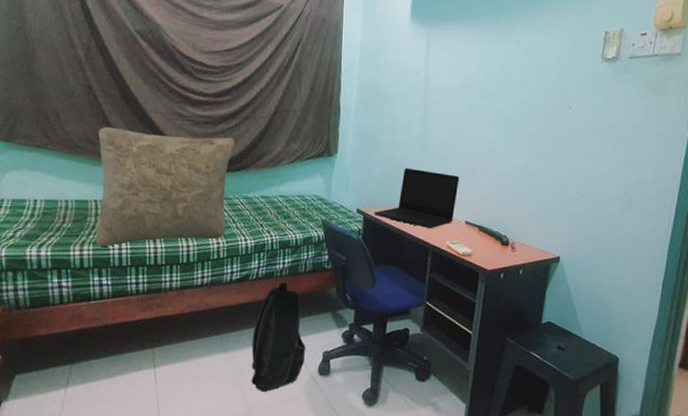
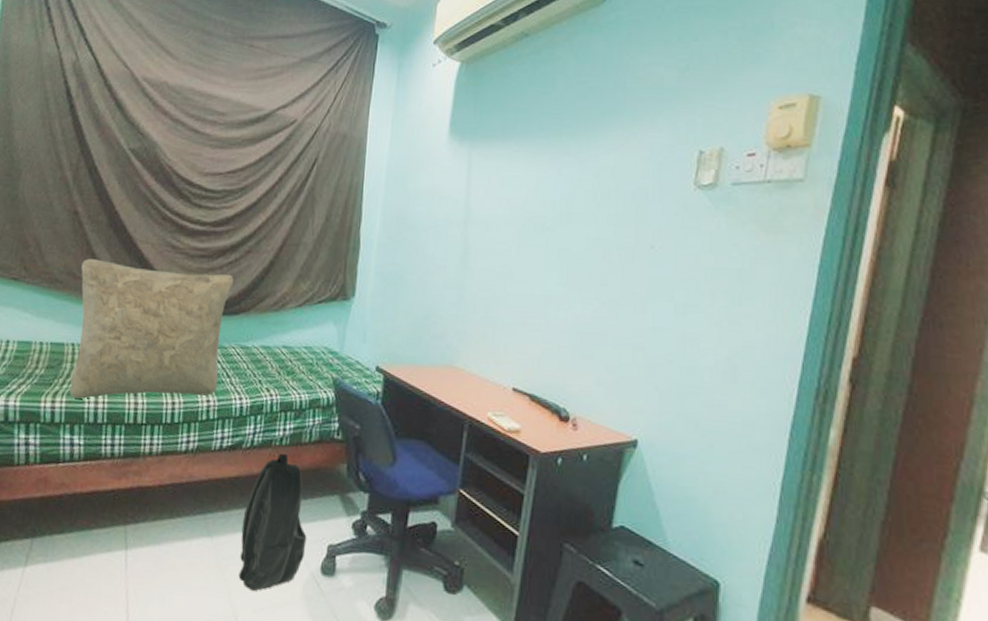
laptop: present [373,168,459,229] -> none [396,317,506,396]

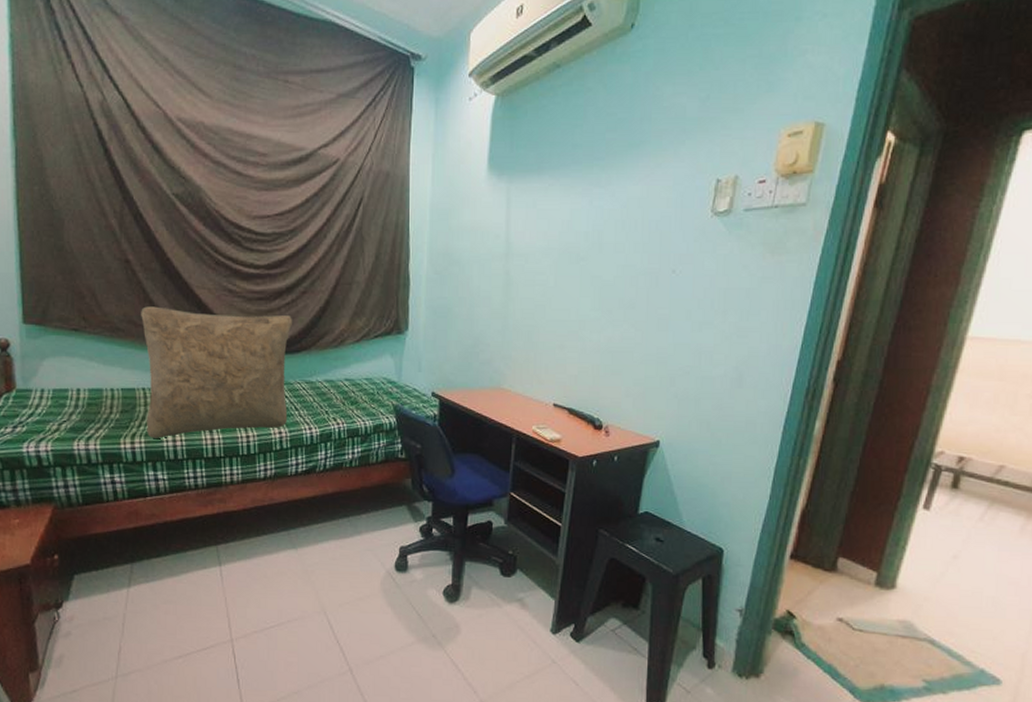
backpack: present [238,453,307,592] -> none [322,473,381,590]

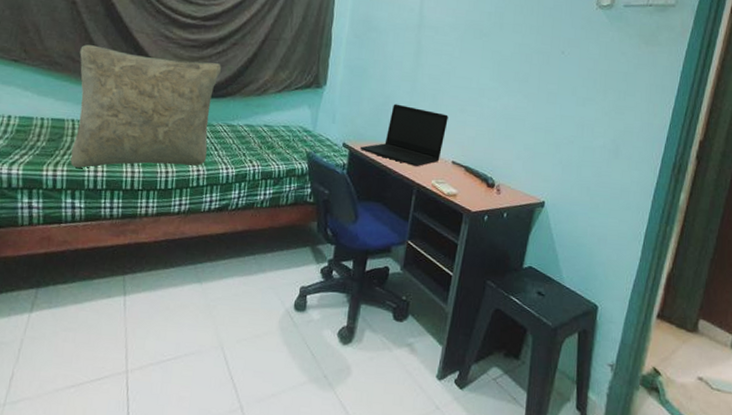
laptop: none [450,345,546,413] -> present [359,104,448,167]

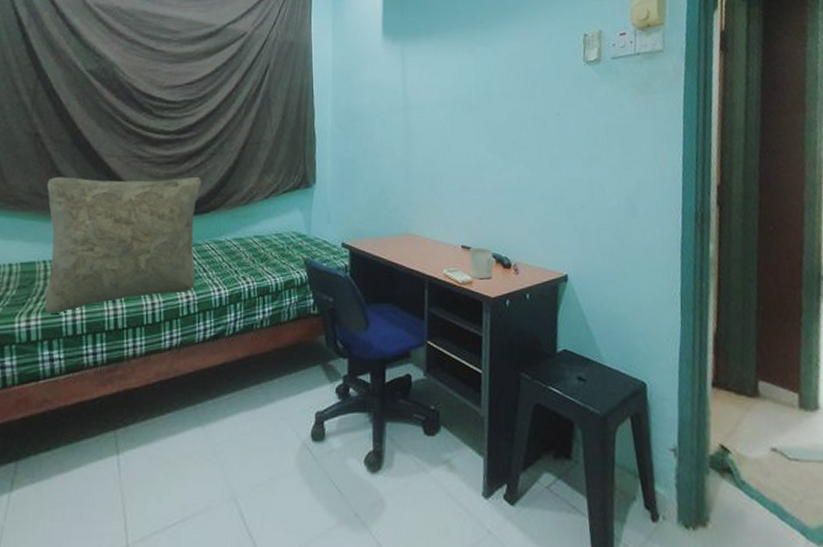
laptop: present [359,104,448,167] -> none [360,192,451,258]
mug: none [455,164,482,195] -> present [469,246,497,280]

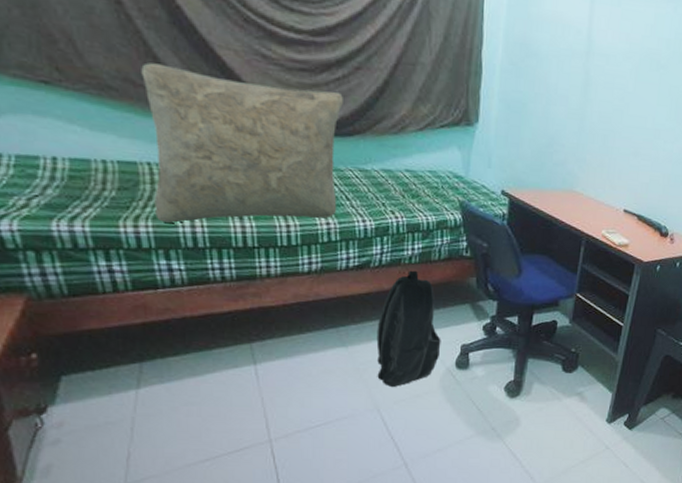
backpack: none [232,334,295,471] -> present [376,270,441,388]
mug: present [469,246,497,280] -> none [627,212,655,245]

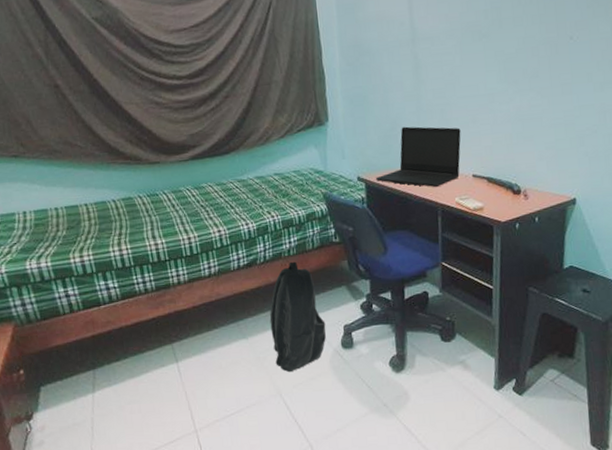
pillow: present [141,62,345,224] -> none [75,120,225,251]
laptop: none [521,145,620,217] -> present [375,126,461,188]

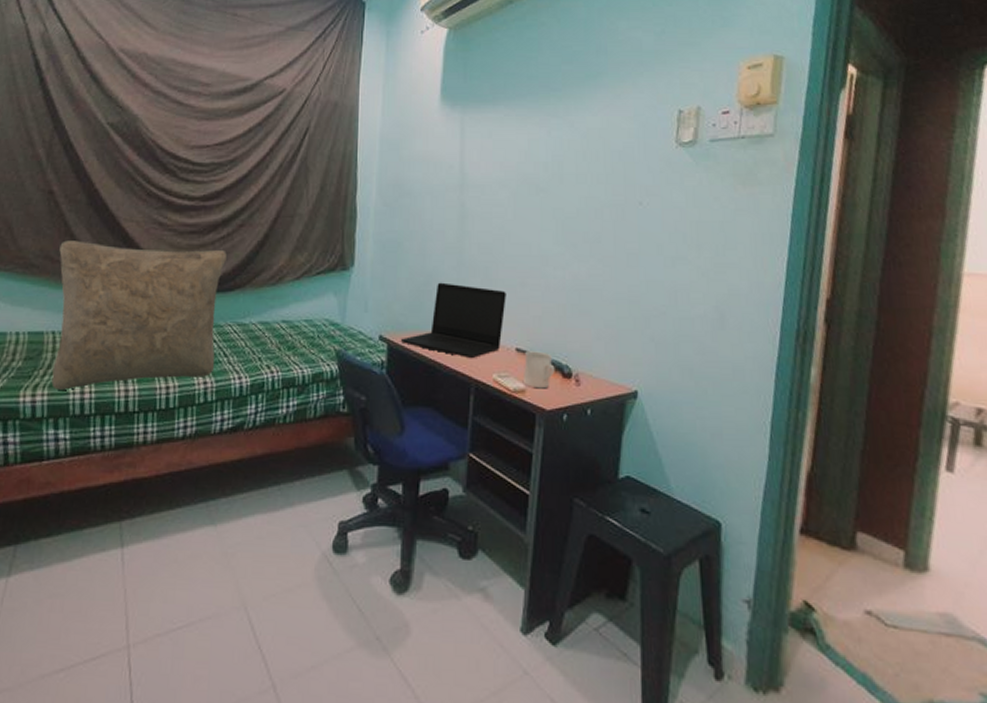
pillow: none [75,120,225,251] -> present [51,240,228,391]
backpack: present [269,261,326,373] -> none [246,431,317,578]
mug: none [480,174,507,206] -> present [522,351,555,389]

